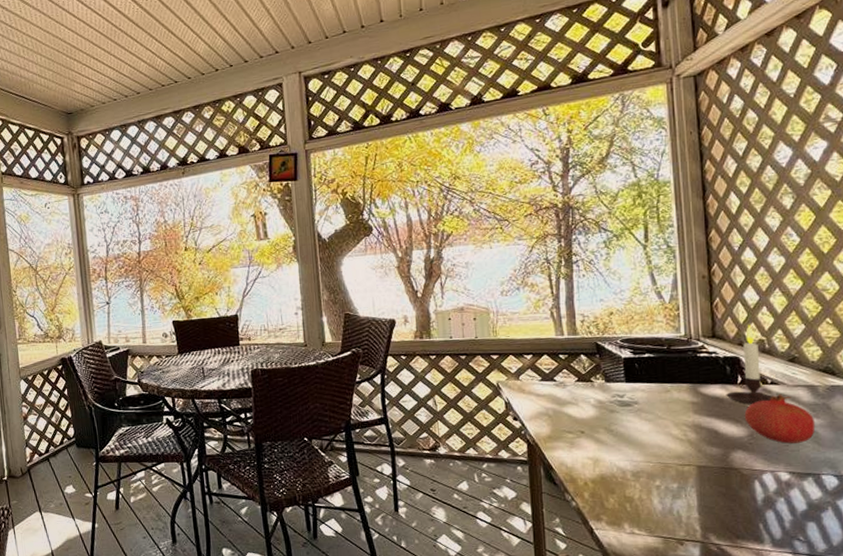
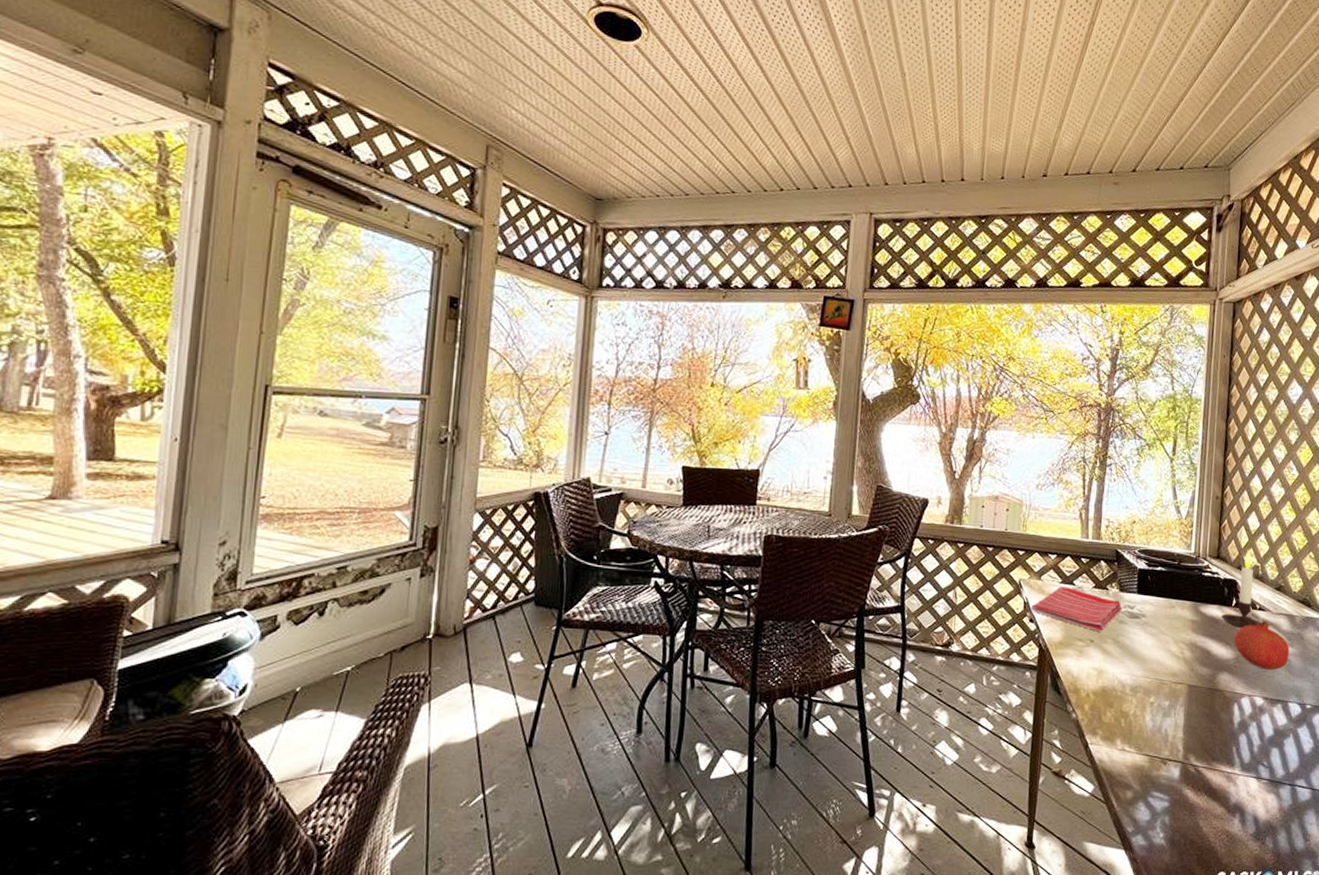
dish towel: none [514,383,611,423] -> present [1031,586,1122,632]

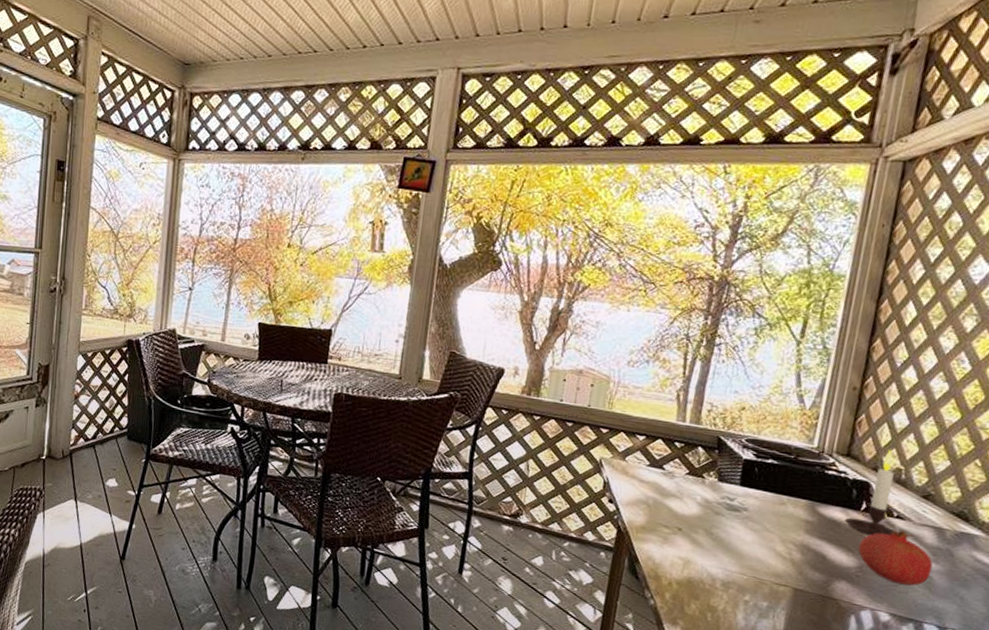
dish towel: present [1031,586,1122,632] -> none [612,469,720,521]

